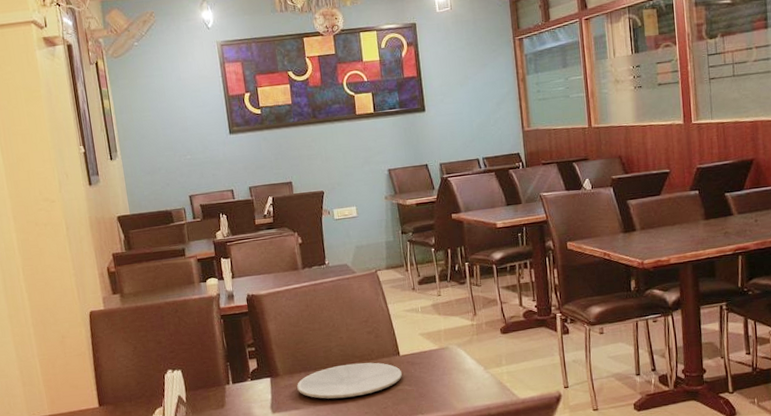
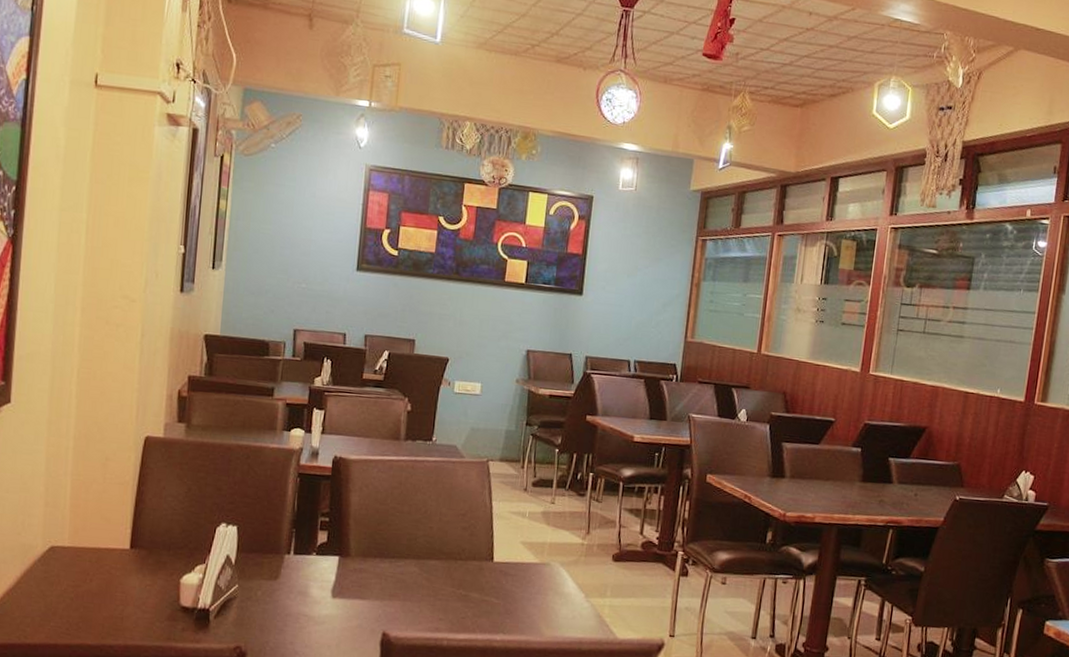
plate: present [297,362,402,399] -> none [367,558,491,599]

